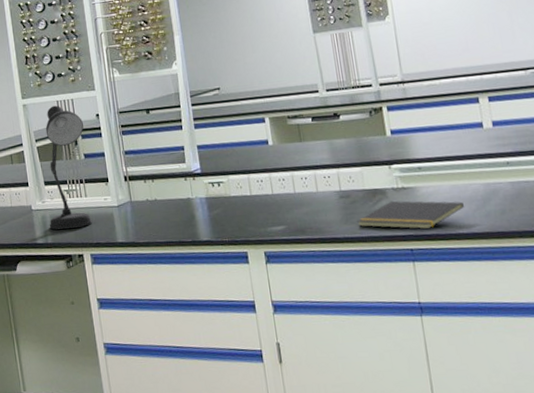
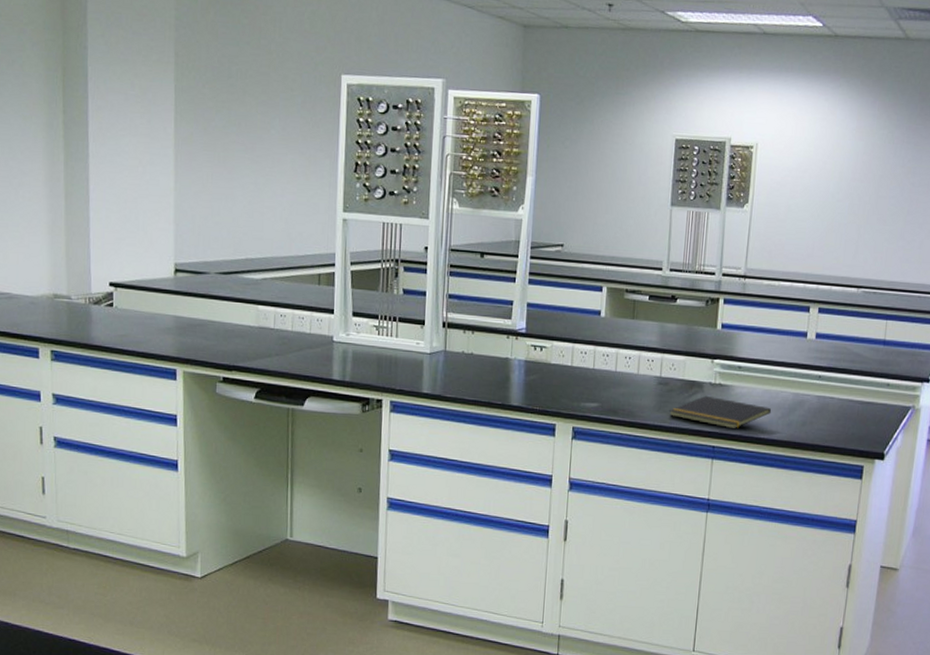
desk lamp: present [45,105,93,230] -> none [349,227,408,370]

